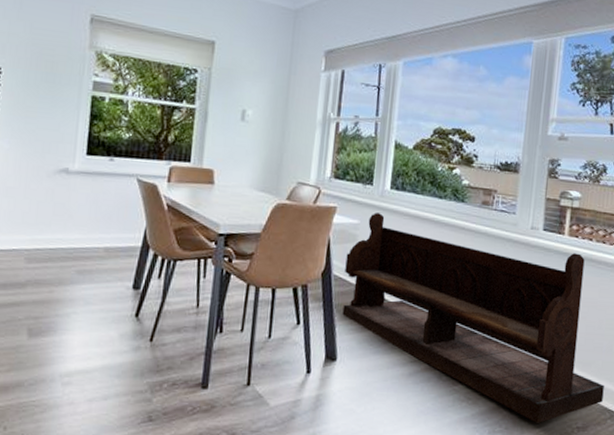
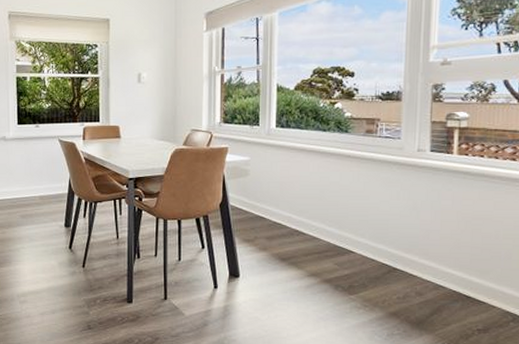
bench: present [342,213,604,423] -> none [240,149,505,326]

